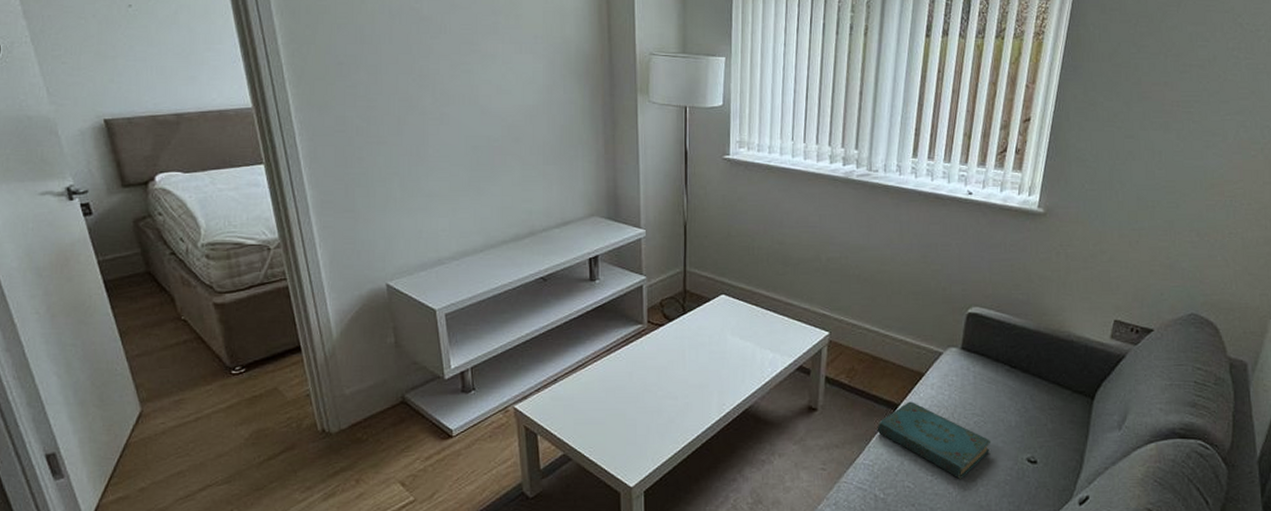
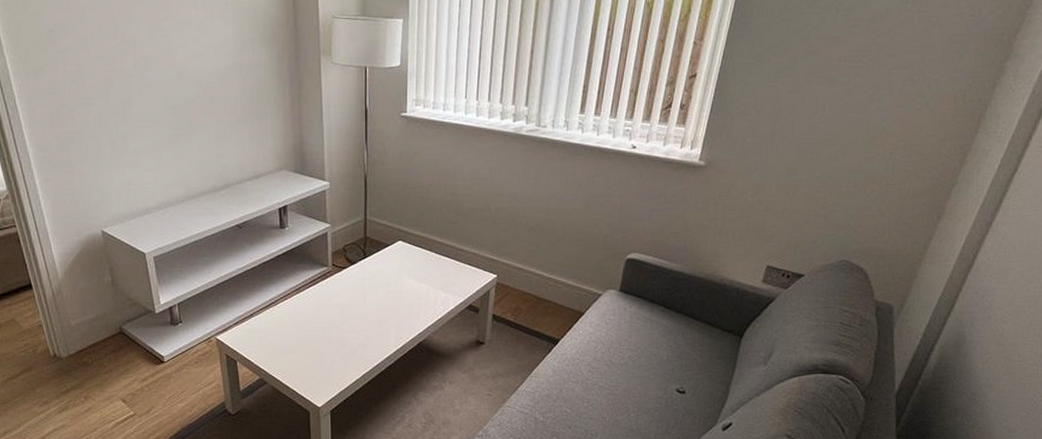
book: present [877,401,992,479] -> none [538,337,644,406]

